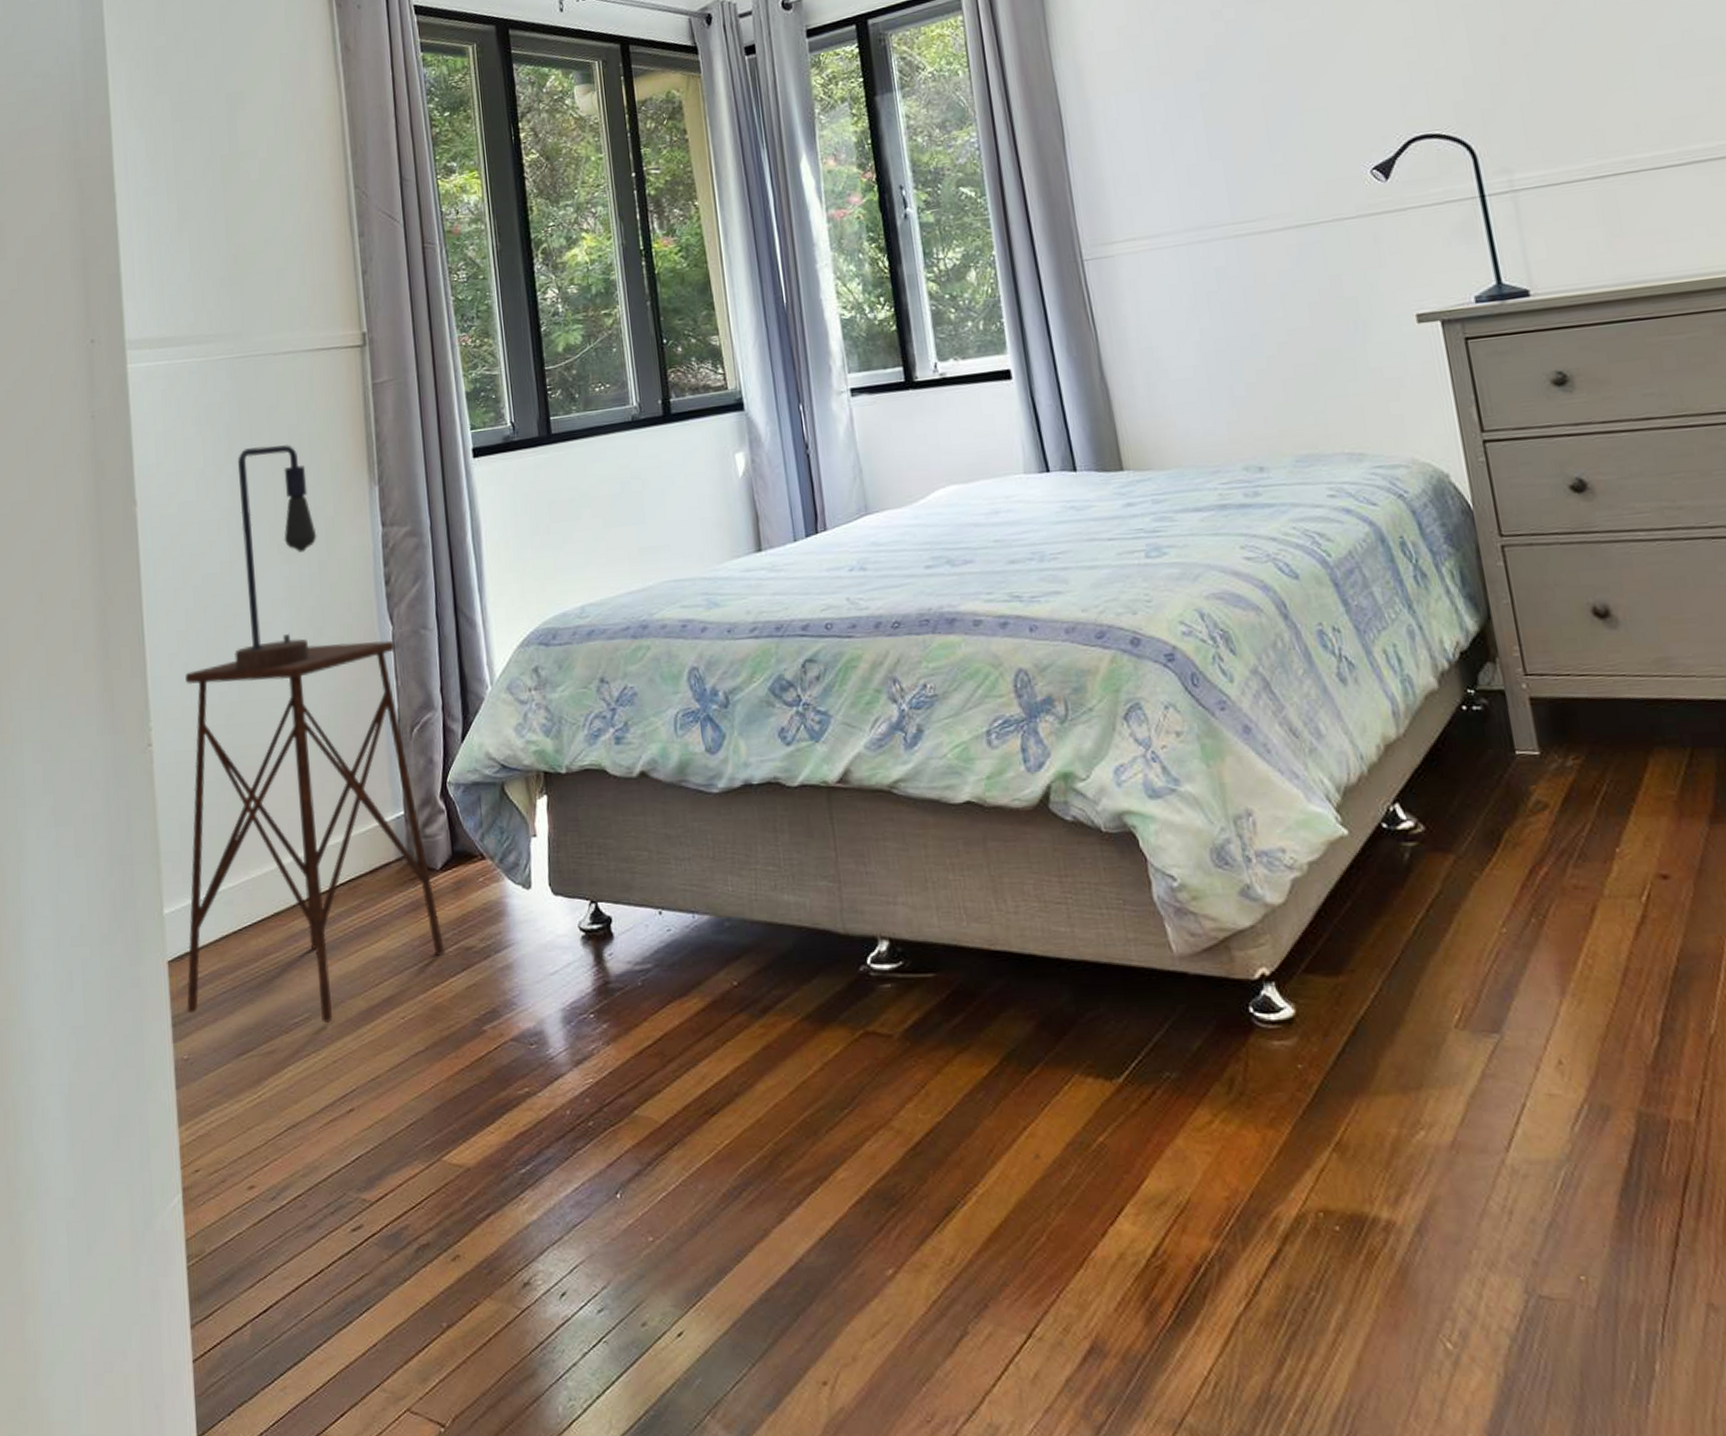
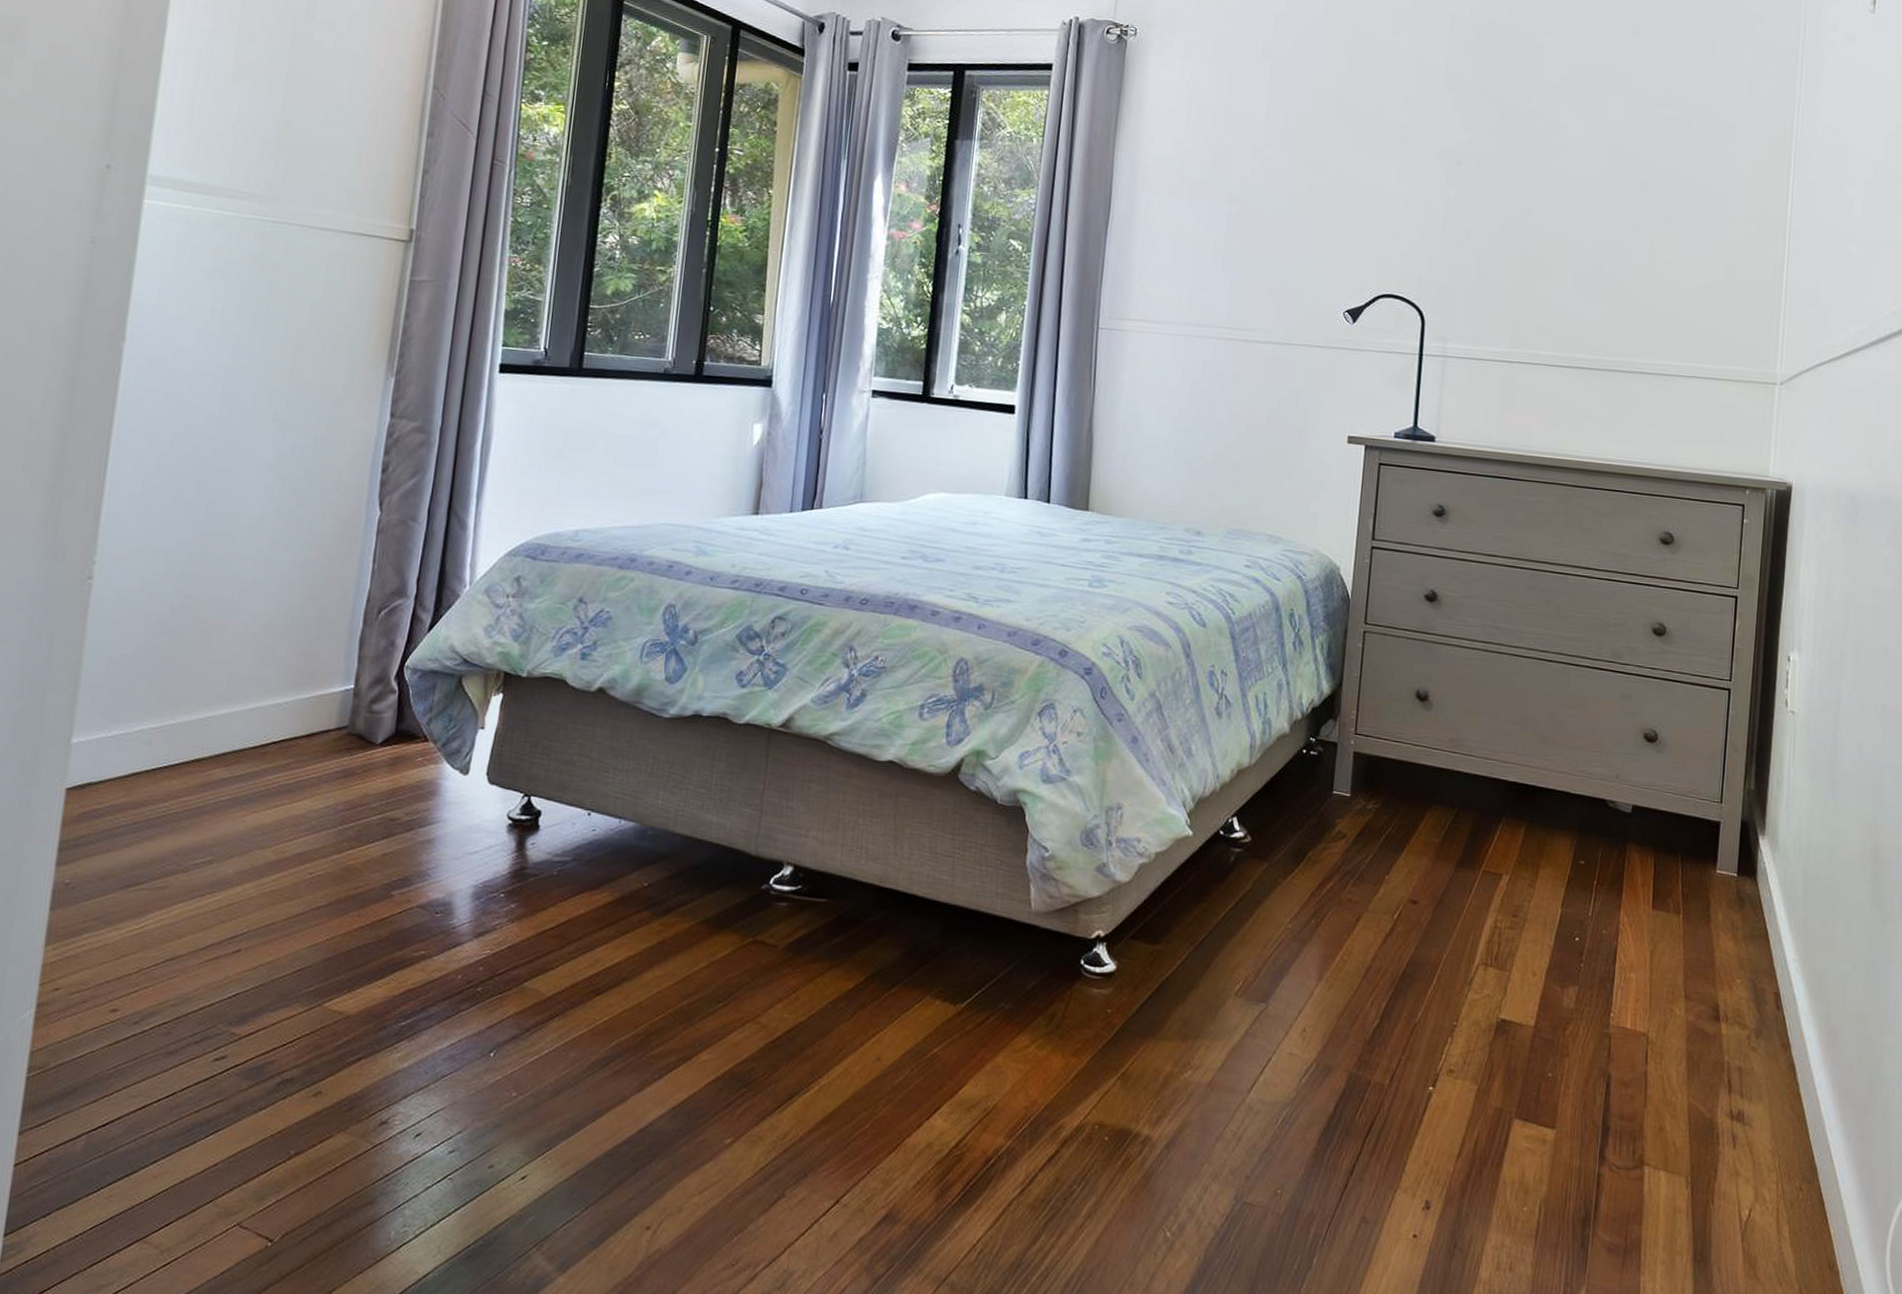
side table: present [185,640,445,1024] -> none [78,513,379,869]
table lamp: present [235,444,317,671] -> none [203,312,322,529]

